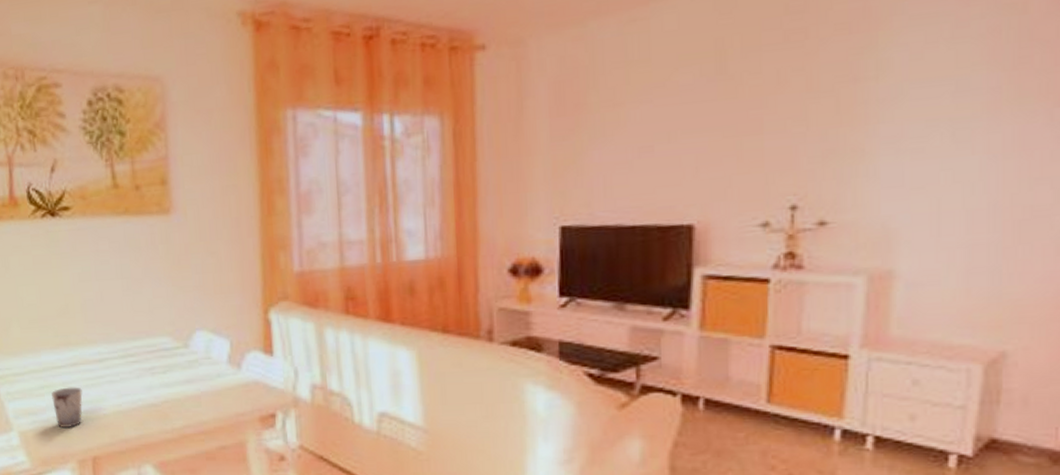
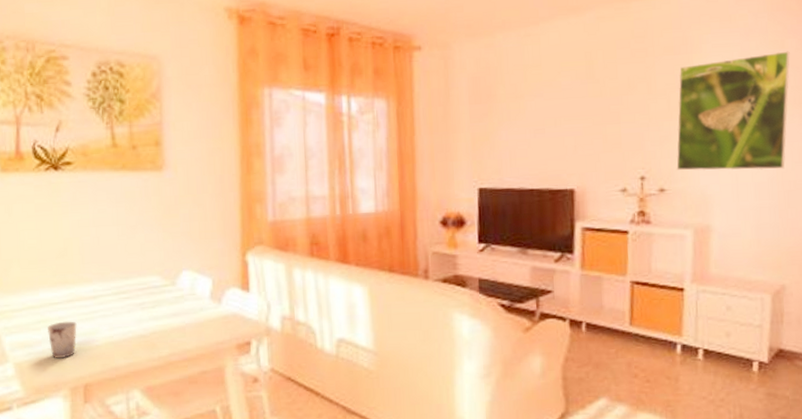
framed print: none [845,17,1036,196] -> present [676,51,790,171]

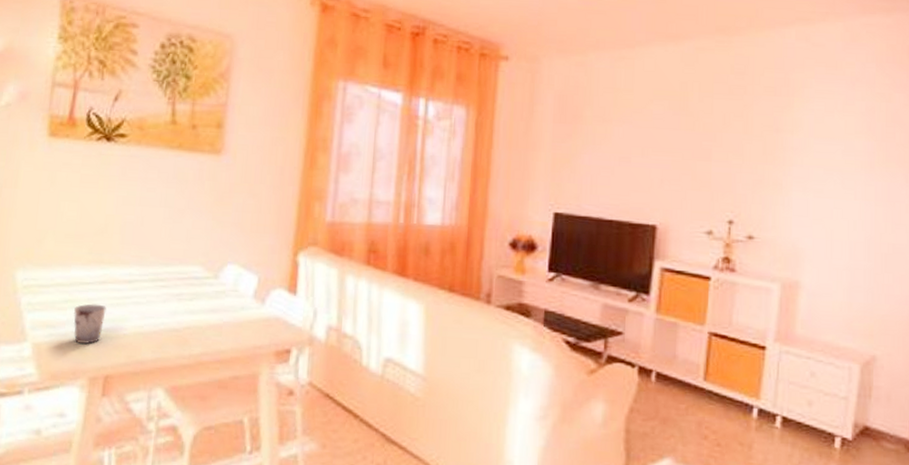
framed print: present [676,51,790,171] -> none [768,105,897,230]

